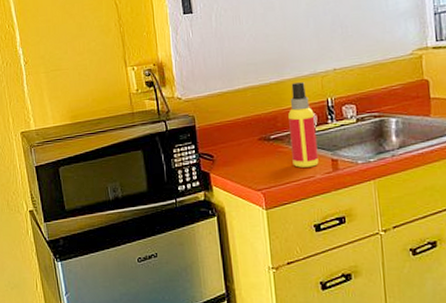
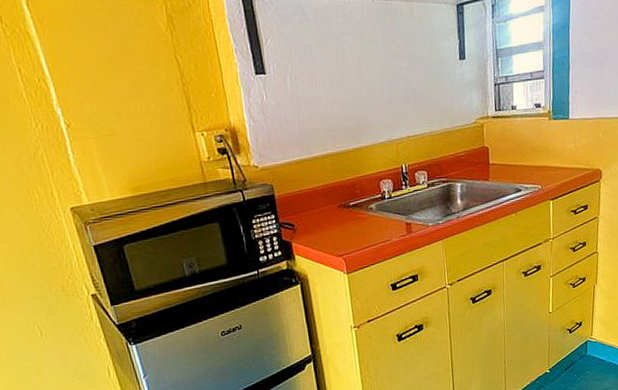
spray bottle: present [288,82,319,168] -> none [366,149,395,232]

